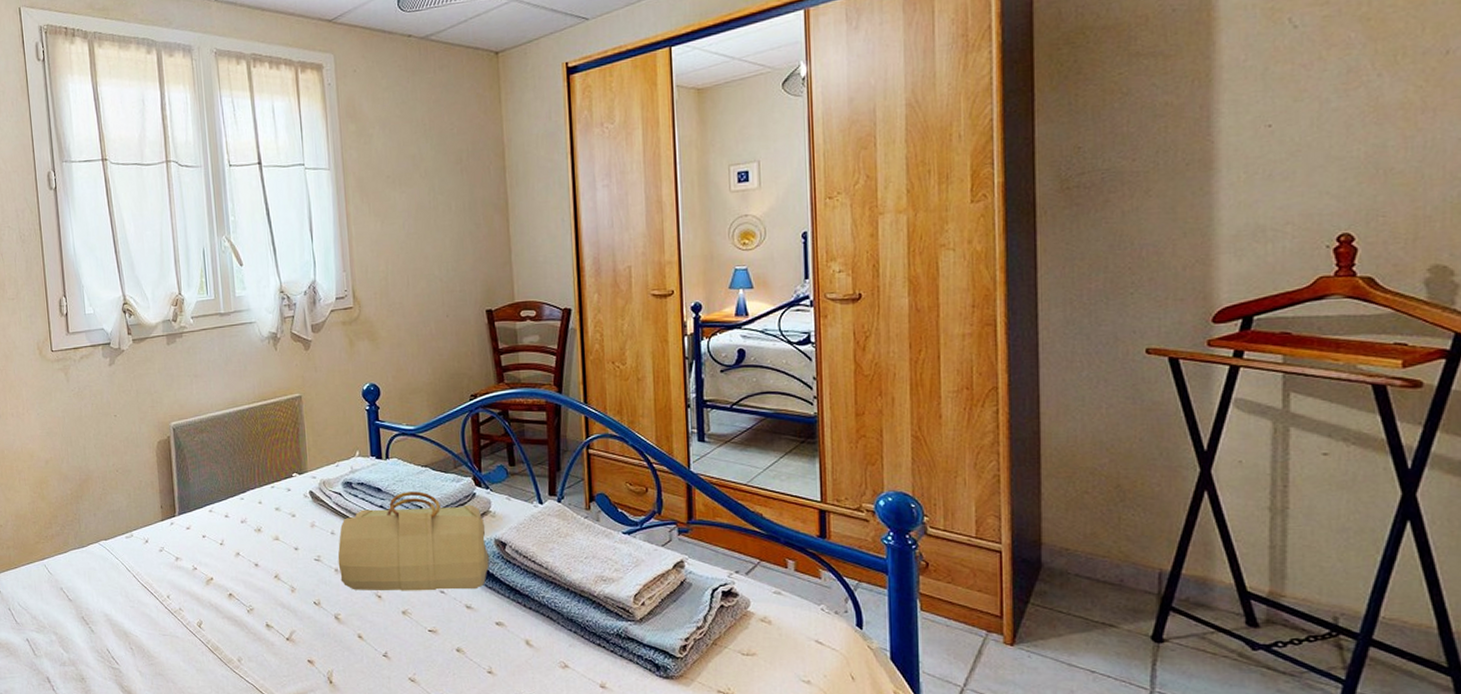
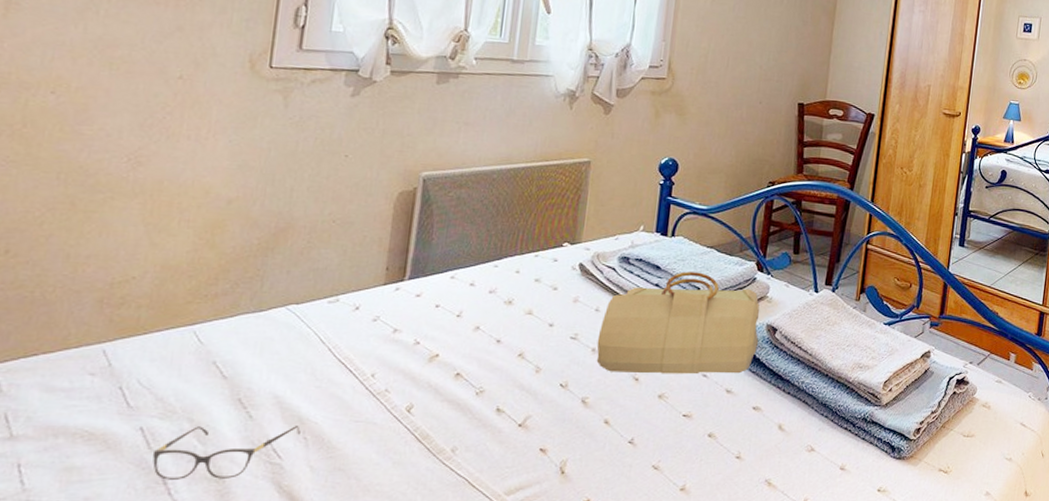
spectacles: none [37,638,127,679] -> present [152,426,301,480]

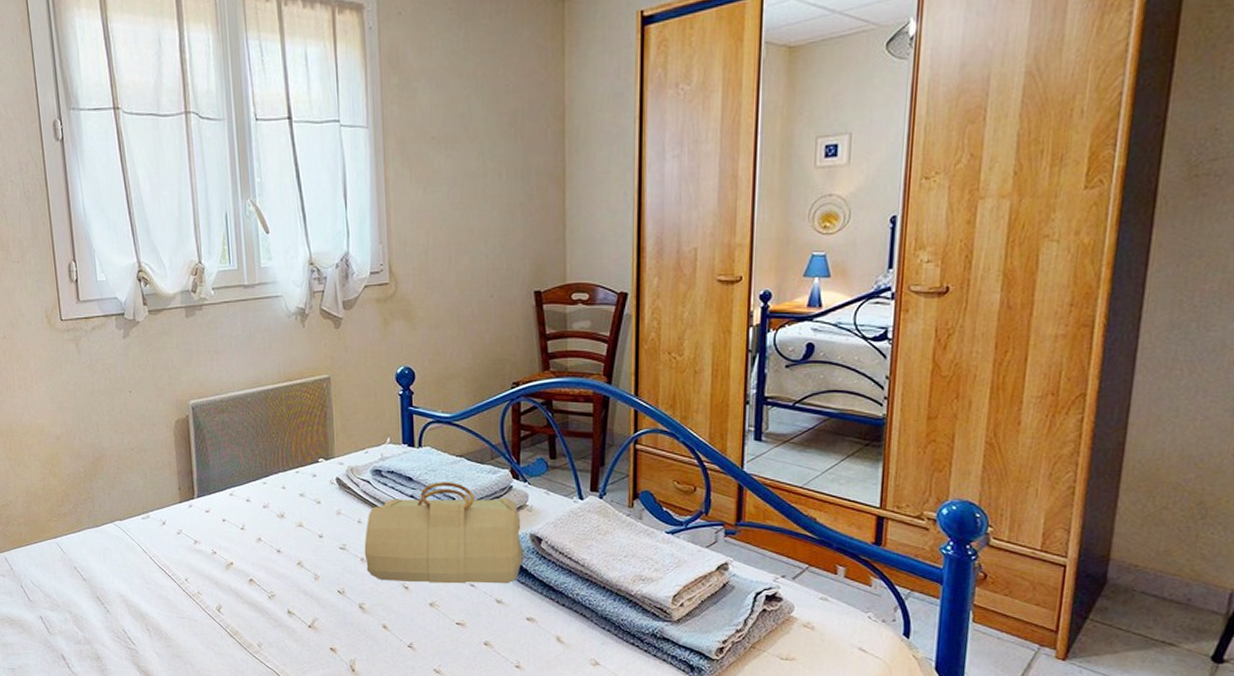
spectacles: present [152,426,301,480] -> none [51,617,144,658]

